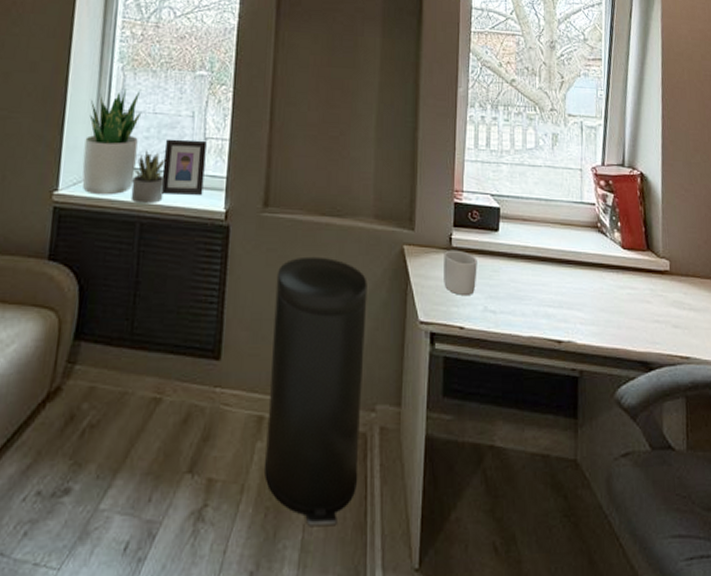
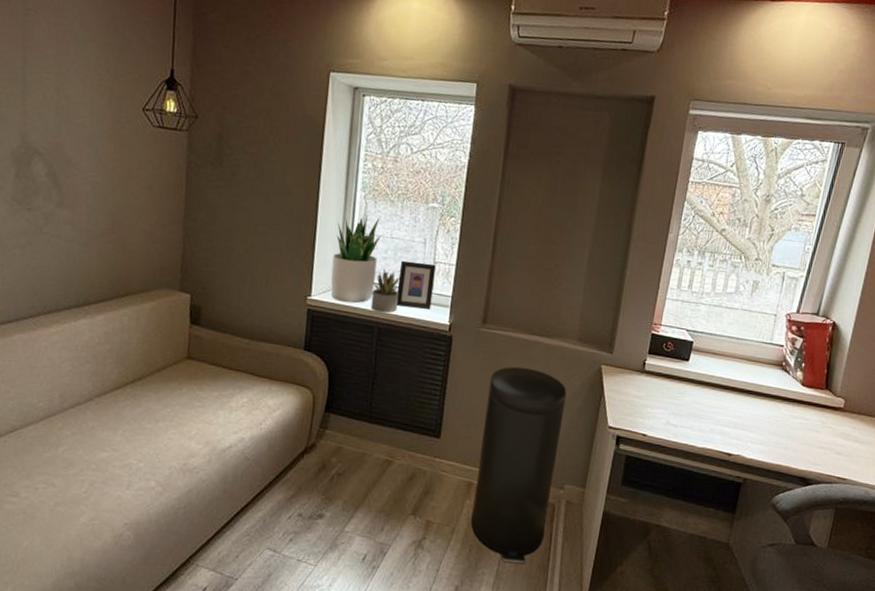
mug: present [444,249,477,295] -> none [633,372,666,410]

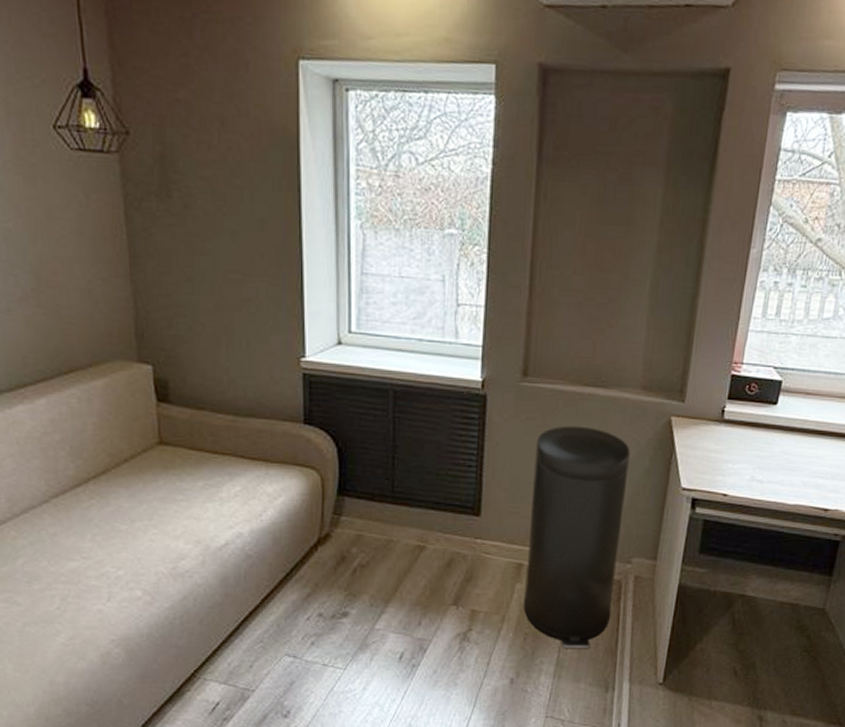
planter: present [330,215,381,304] -> none [328,249,387,363]
succulent plant: present [370,268,400,314] -> none [381,316,416,372]
picture frame: present [396,260,436,311] -> none [413,305,460,365]

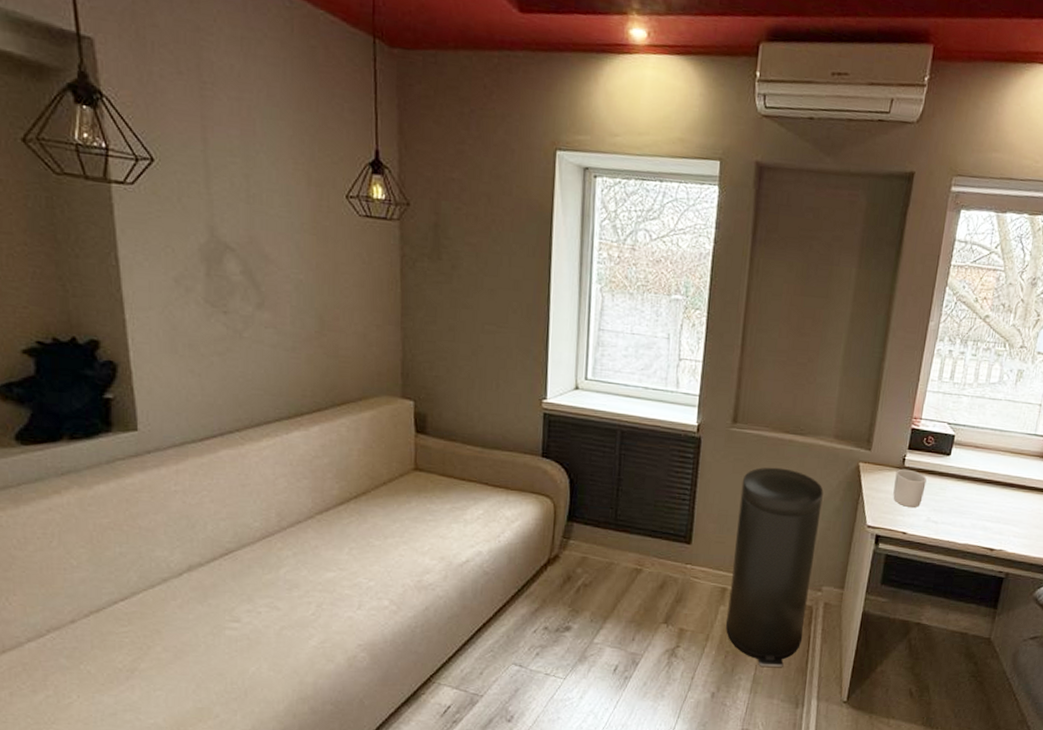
mug: none [711,422,750,465] -> present [893,468,927,507]

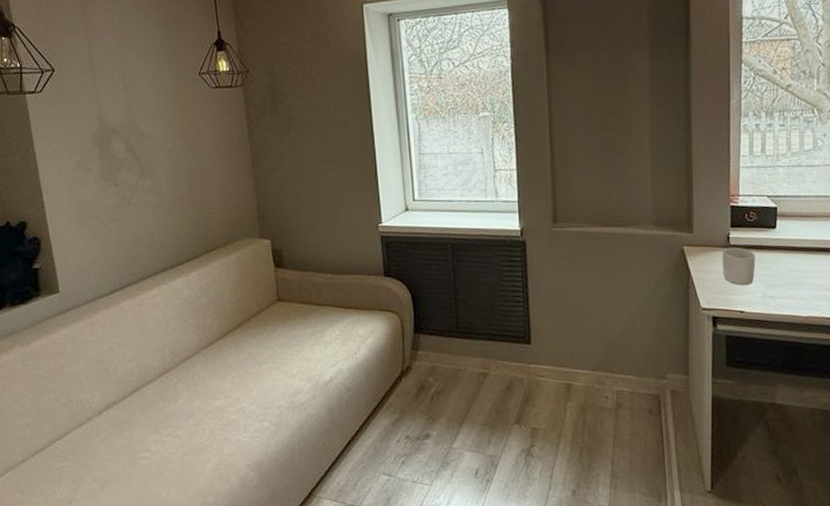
pedal bin: present [725,467,824,668] -> none [570,260,655,461]

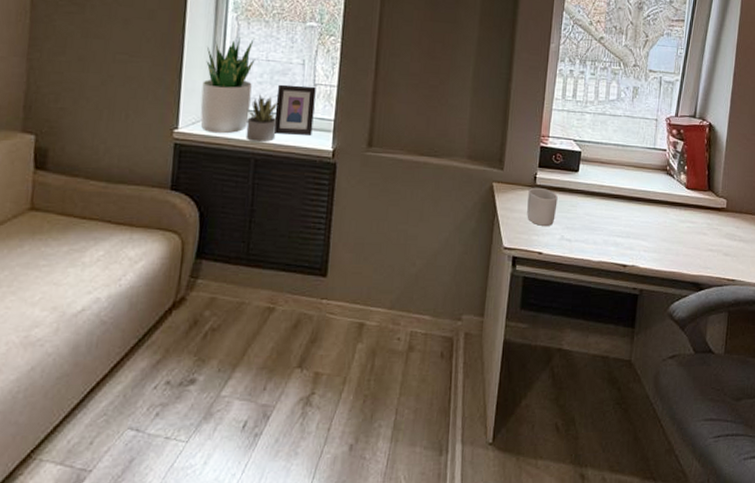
planter: none [395,134,441,224] -> present [200,37,256,134]
succulent plant: none [437,185,467,229] -> present [245,94,277,143]
picture frame: none [462,172,499,220] -> present [274,84,316,137]

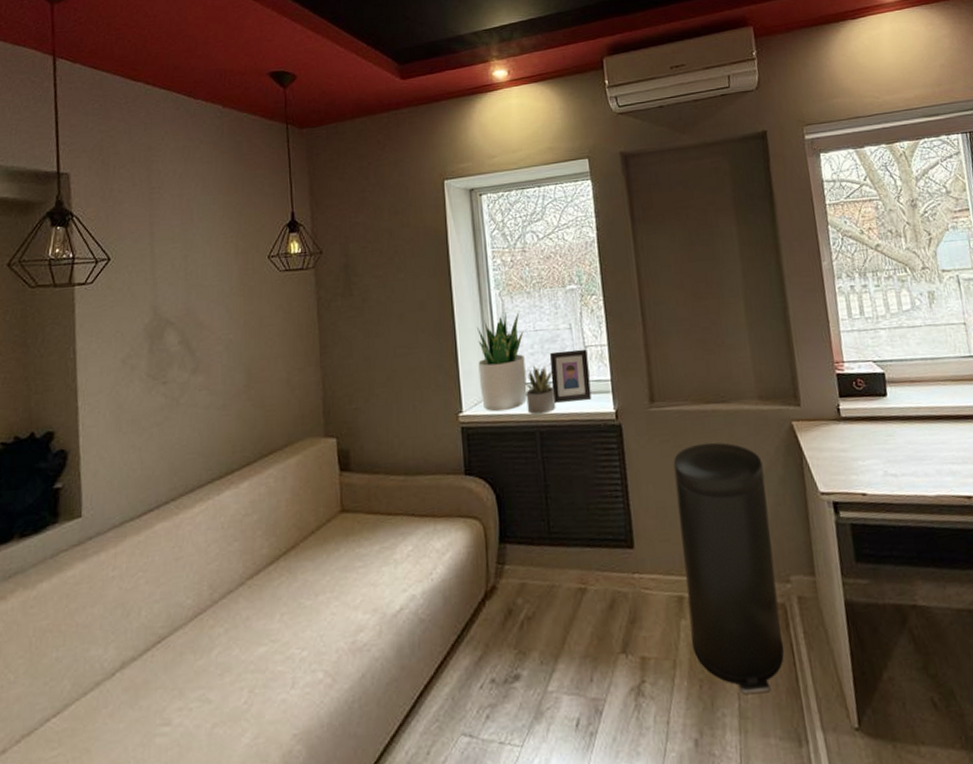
pedal bin: none [363,191,459,411] -> present [673,442,784,696]
mug: present [527,187,558,226] -> none [834,419,872,463]

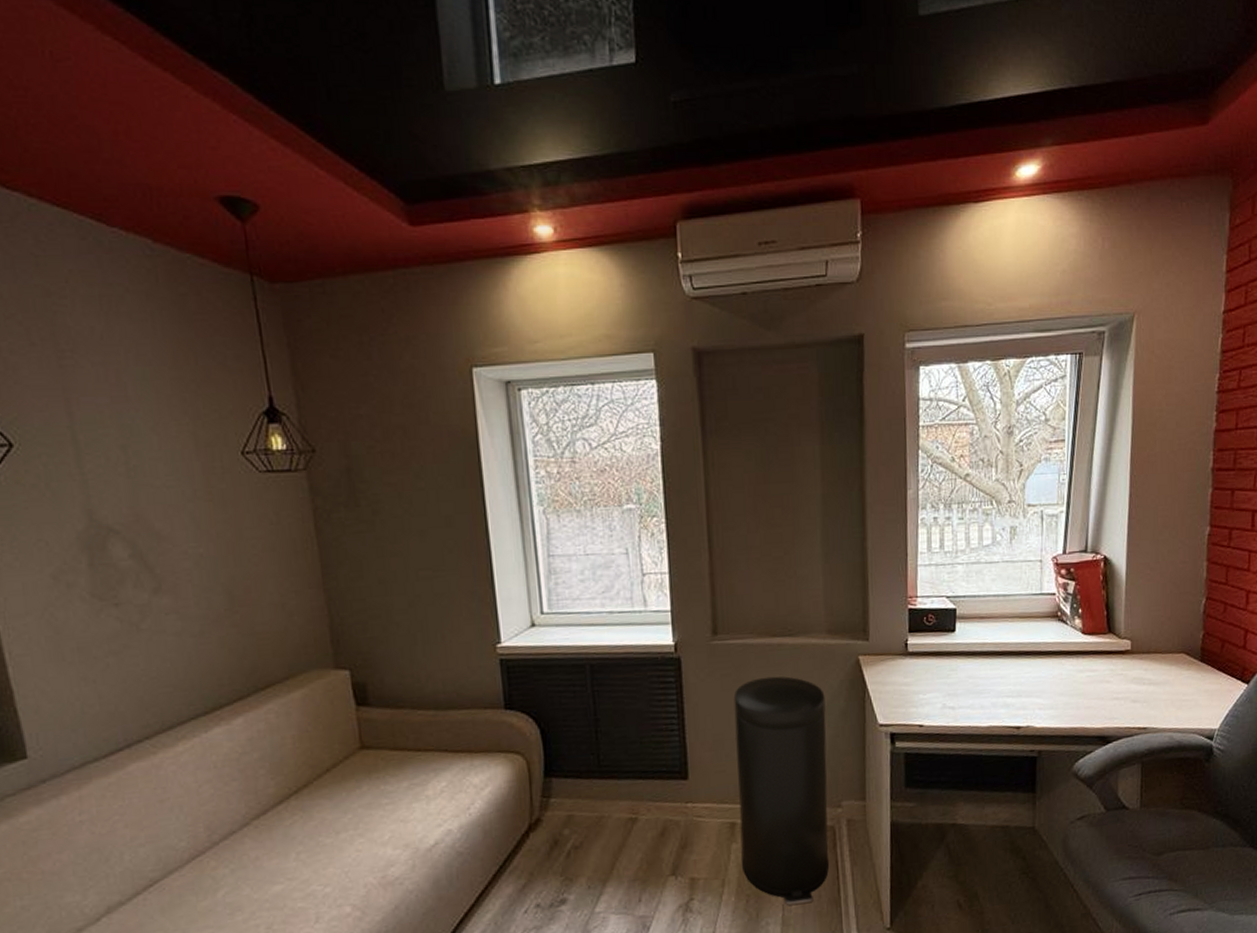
planter: present [477,311,527,412] -> none [517,532,576,643]
succulent plant: present [524,365,556,415] -> none [572,593,609,647]
picture frame: present [549,349,592,403] -> none [602,576,649,634]

